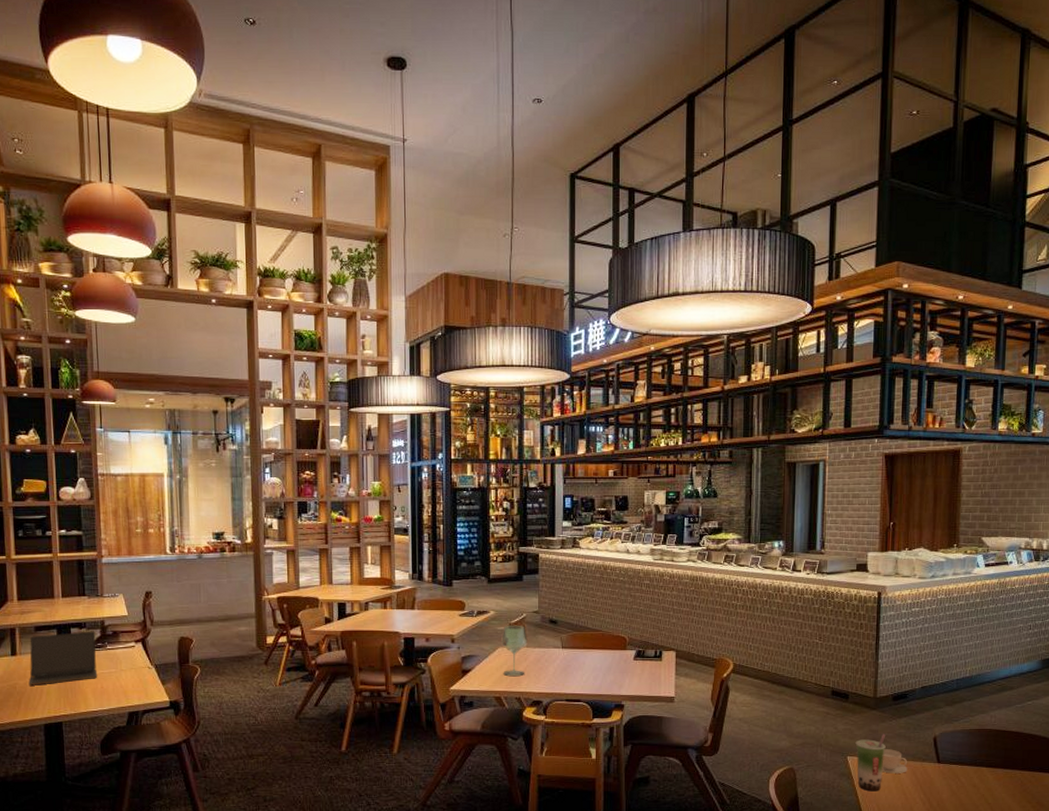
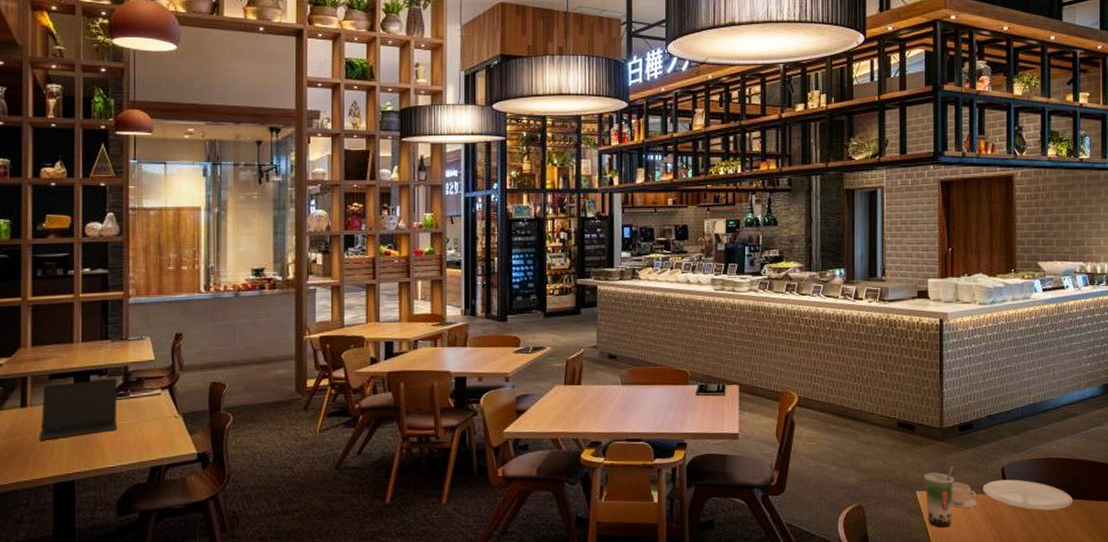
wine glass: present [500,625,528,677] -> none [557,361,586,417]
plate: none [914,748,1005,779] -> present [983,479,1073,511]

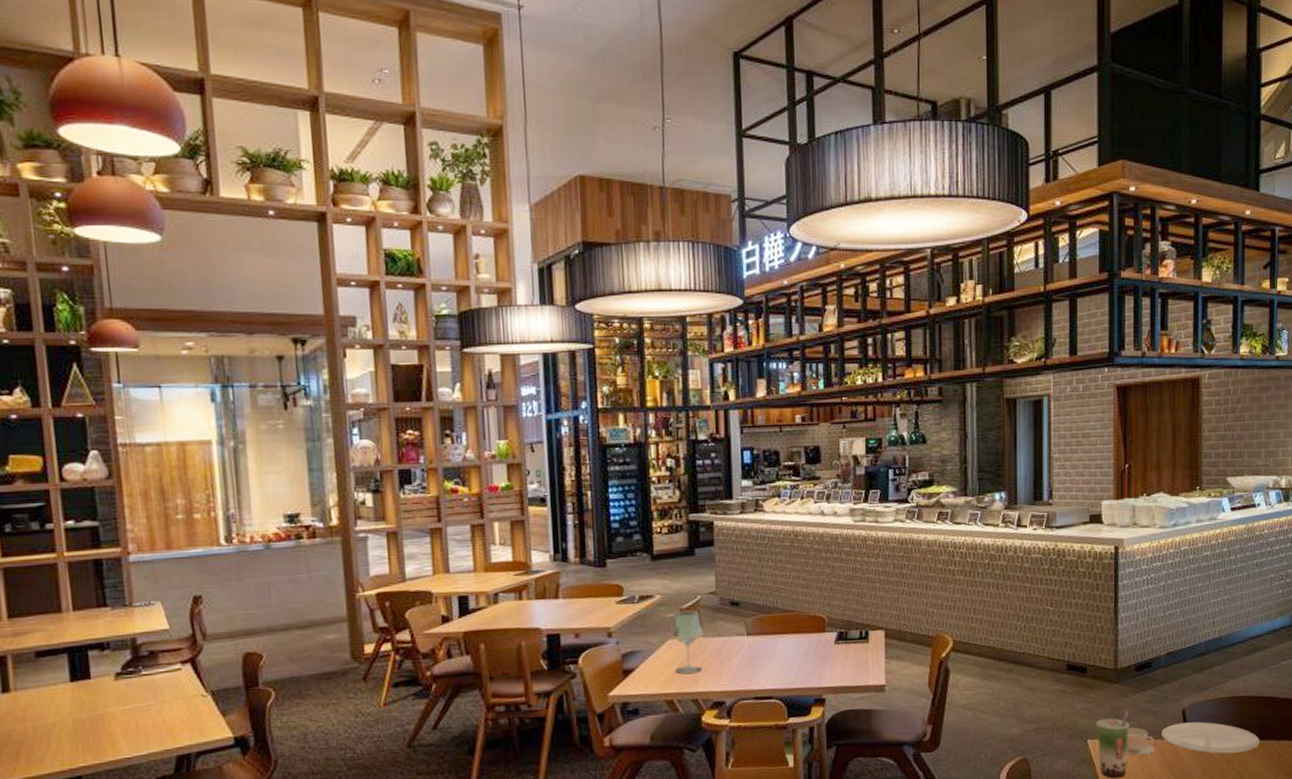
laptop: present [39,378,118,441] -> none [28,652,130,731]
wine glass: none [557,361,586,417] -> present [670,610,704,674]

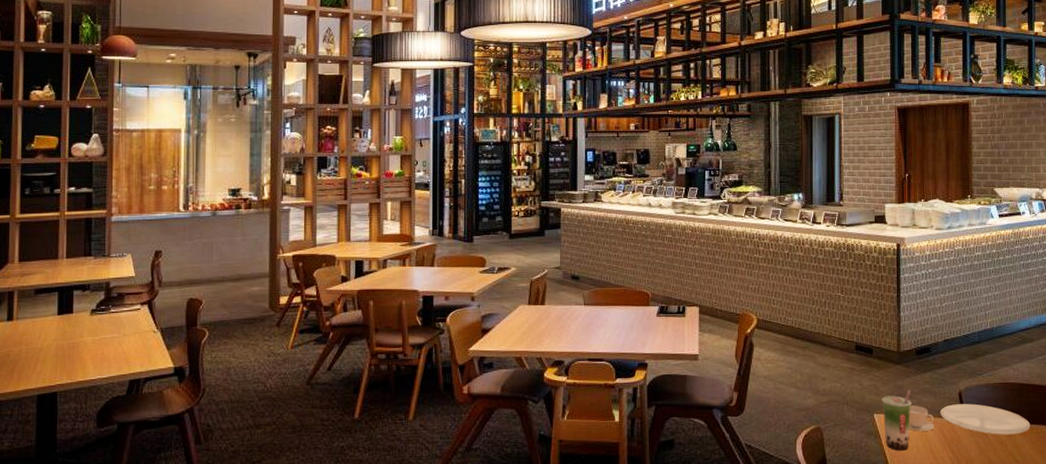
wine glass: present [670,610,704,674] -> none [521,281,549,336]

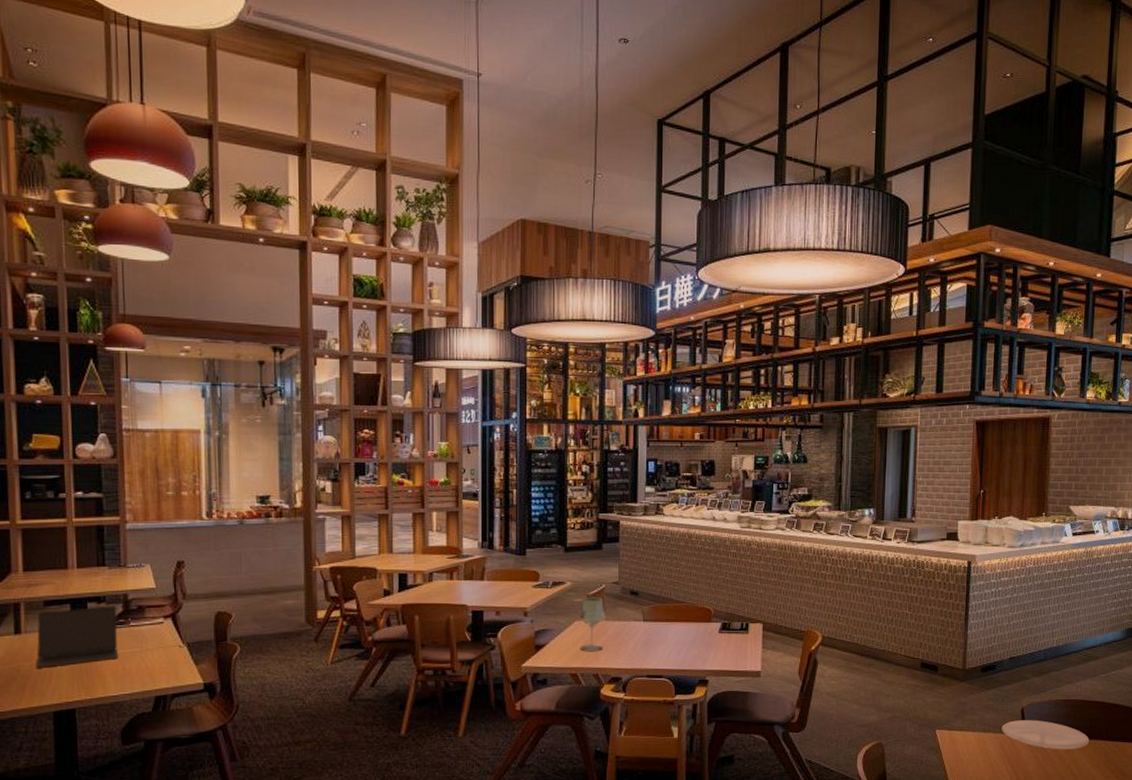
laptop: none [24,293,99,353] -> present [35,605,119,668]
wine glass: none [521,281,549,336] -> present [577,596,607,652]
beverage cup: present [881,389,912,451] -> none [944,706,975,766]
teacup: present [908,404,935,431] -> none [970,721,996,747]

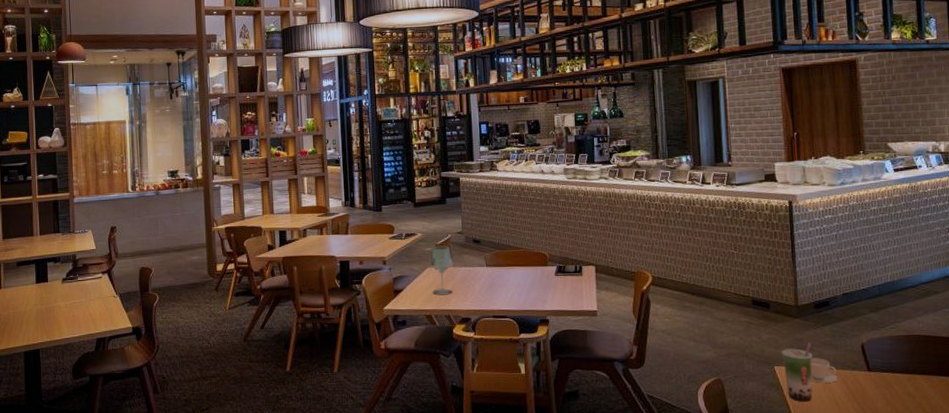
laptop: present [35,605,119,668] -> none [11,264,70,316]
beverage cup: none [944,706,975,766] -> present [781,342,813,402]
teacup: none [970,721,996,747] -> present [810,357,838,383]
plate: present [1001,720,1090,750] -> none [842,356,939,387]

